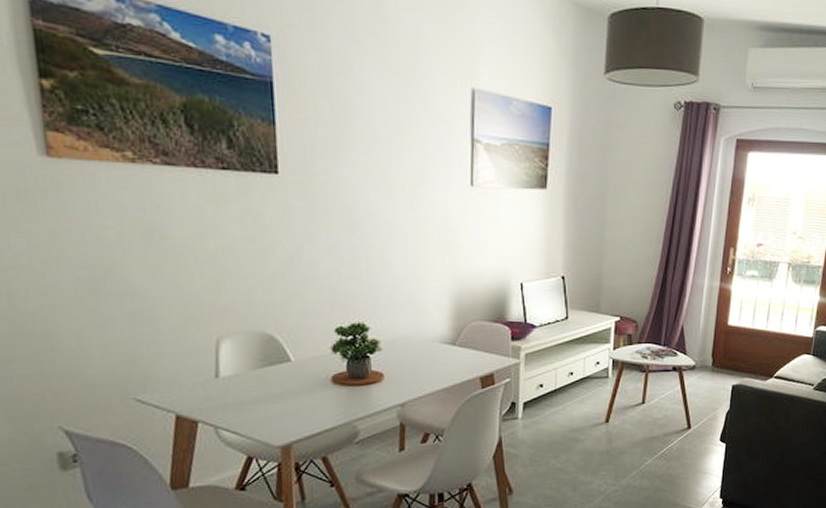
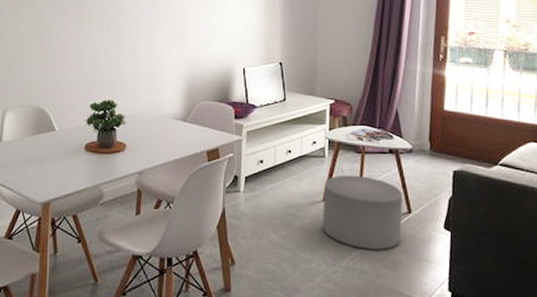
pouf: none [604,394,684,467] -> present [322,175,403,250]

